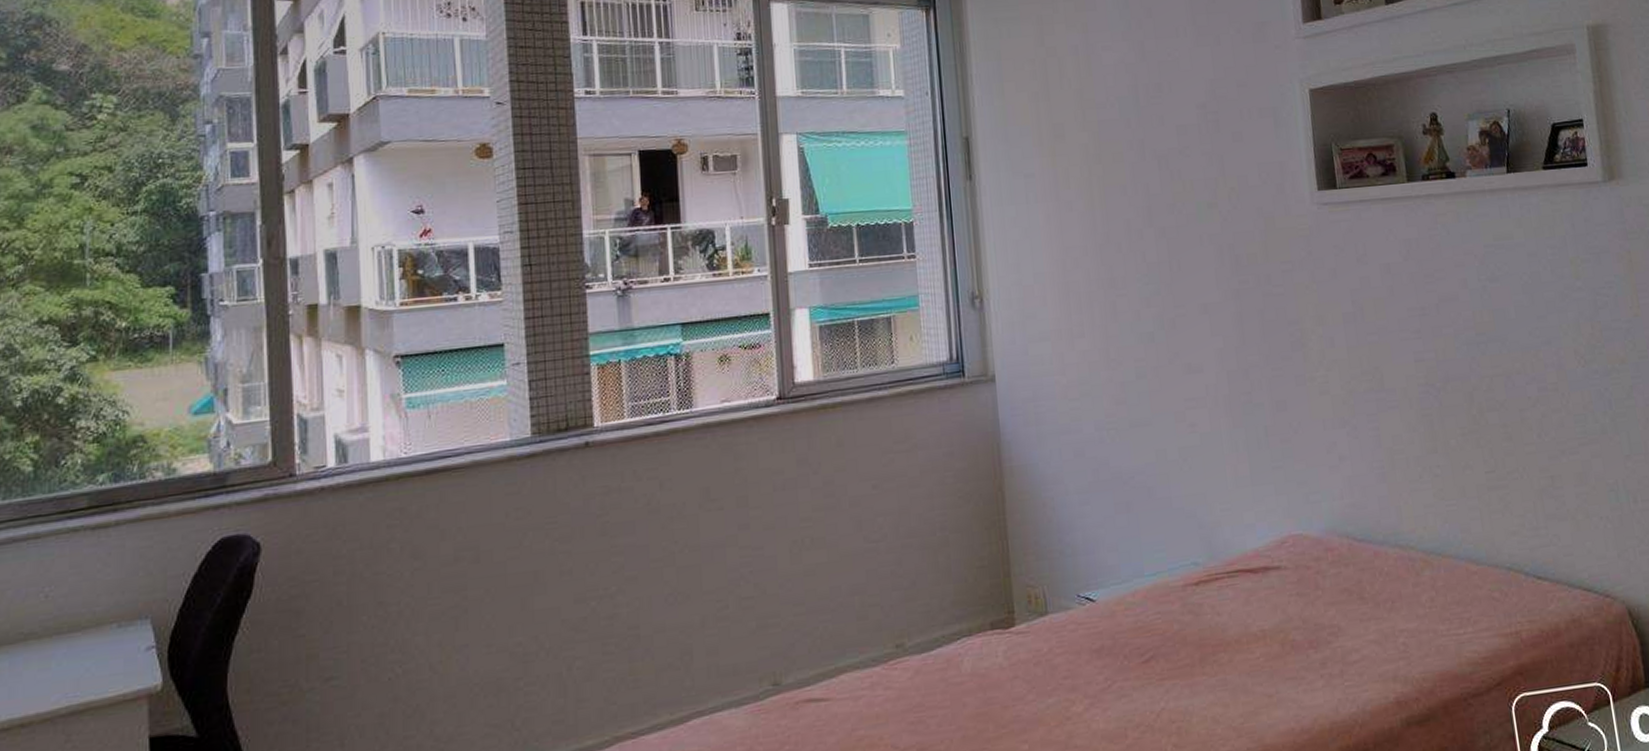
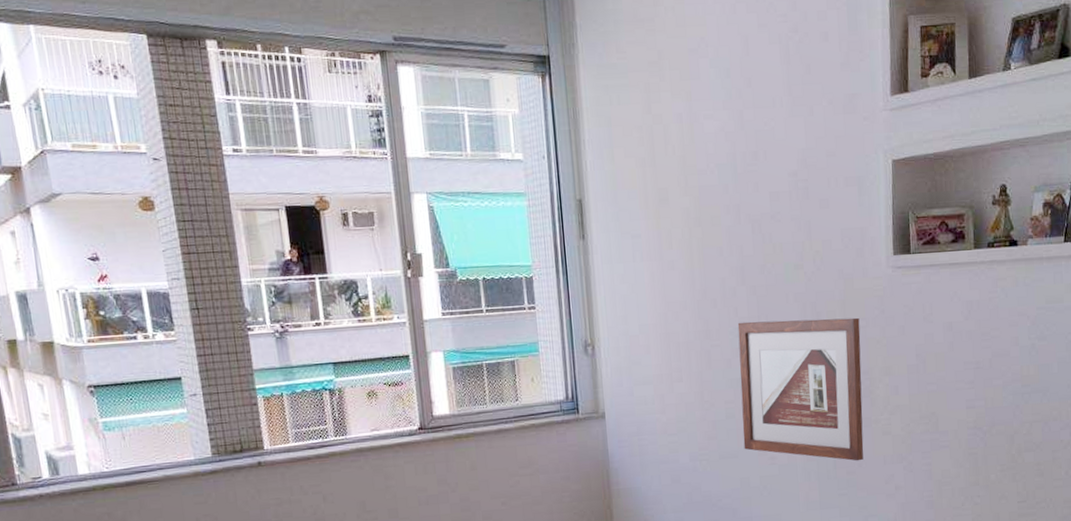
picture frame: none [1146,260,1299,427] -> present [737,317,864,461]

